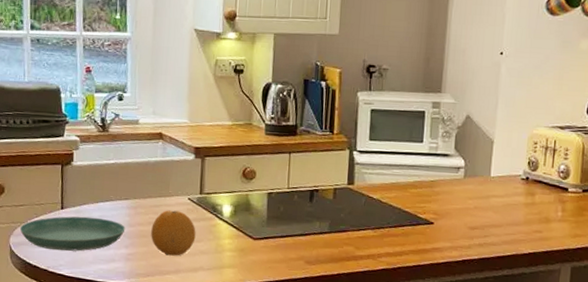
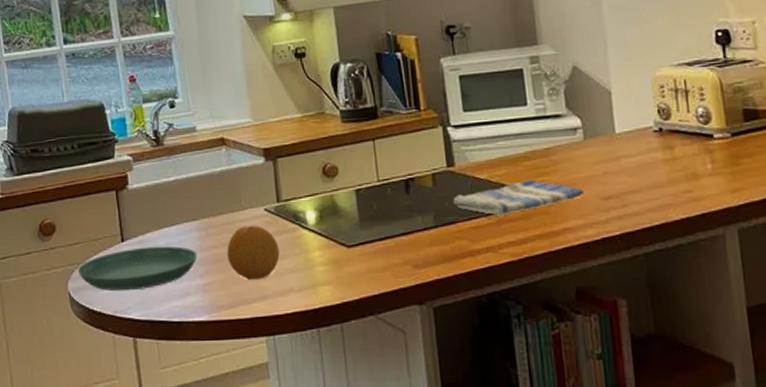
dish towel: none [347,204,456,230] -> present [453,180,585,215]

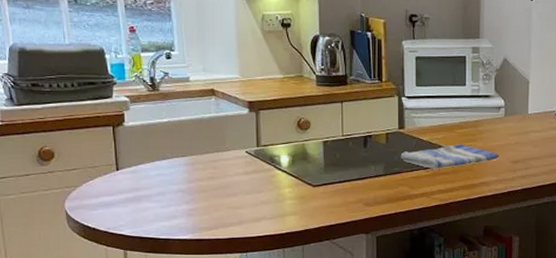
saucer: present [77,246,198,292] -> none [74,176,185,212]
fruit: present [227,225,280,280] -> none [211,164,256,208]

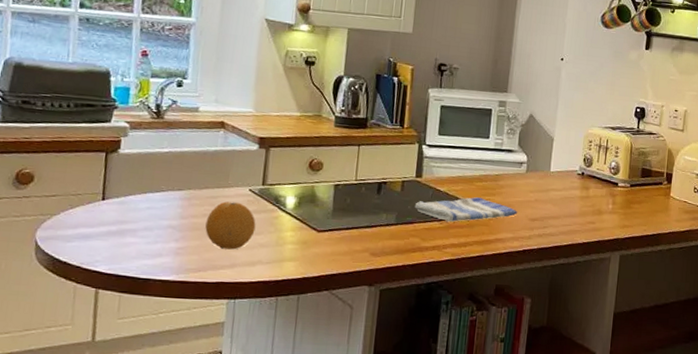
fruit: none [211,164,256,208] -> present [205,201,256,250]

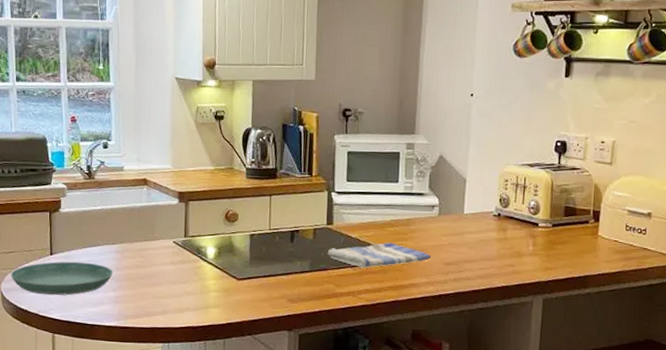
saucer: none [49,207,177,246] -> present [10,261,113,296]
fruit: present [205,201,256,250] -> none [138,253,182,298]

